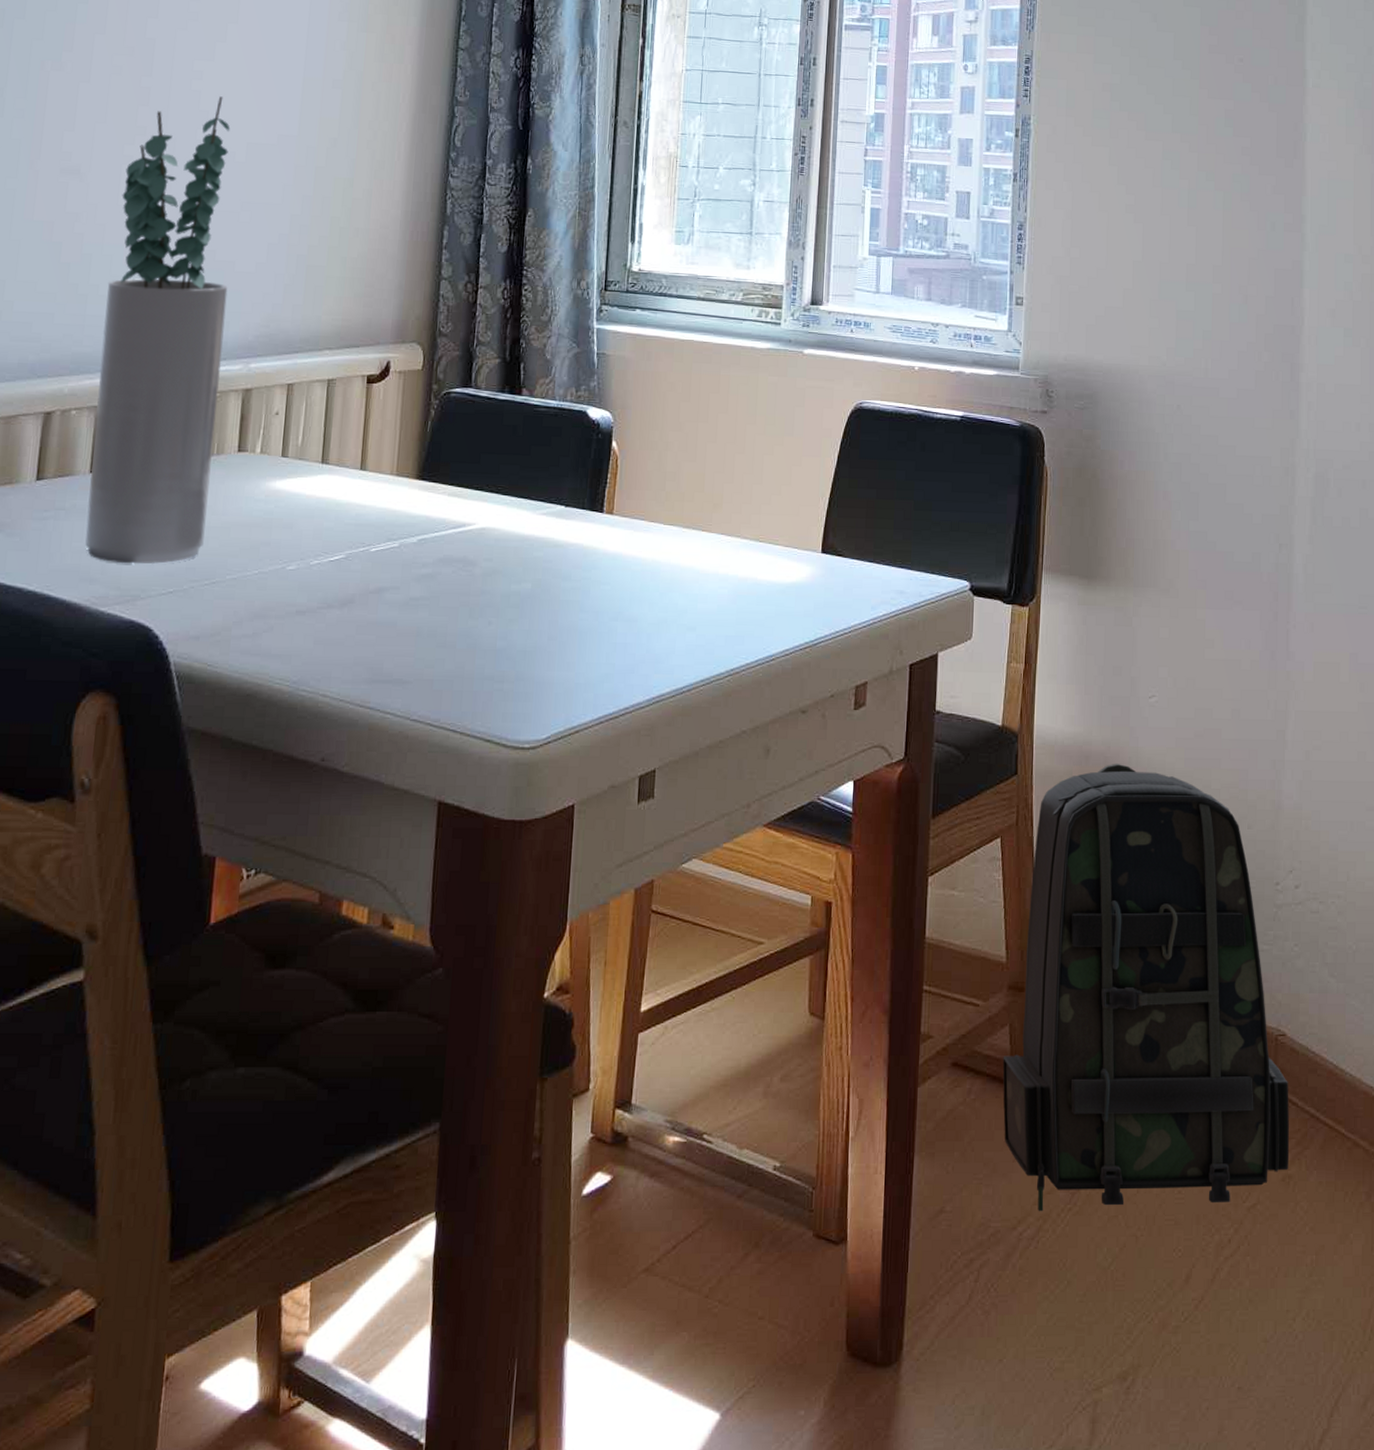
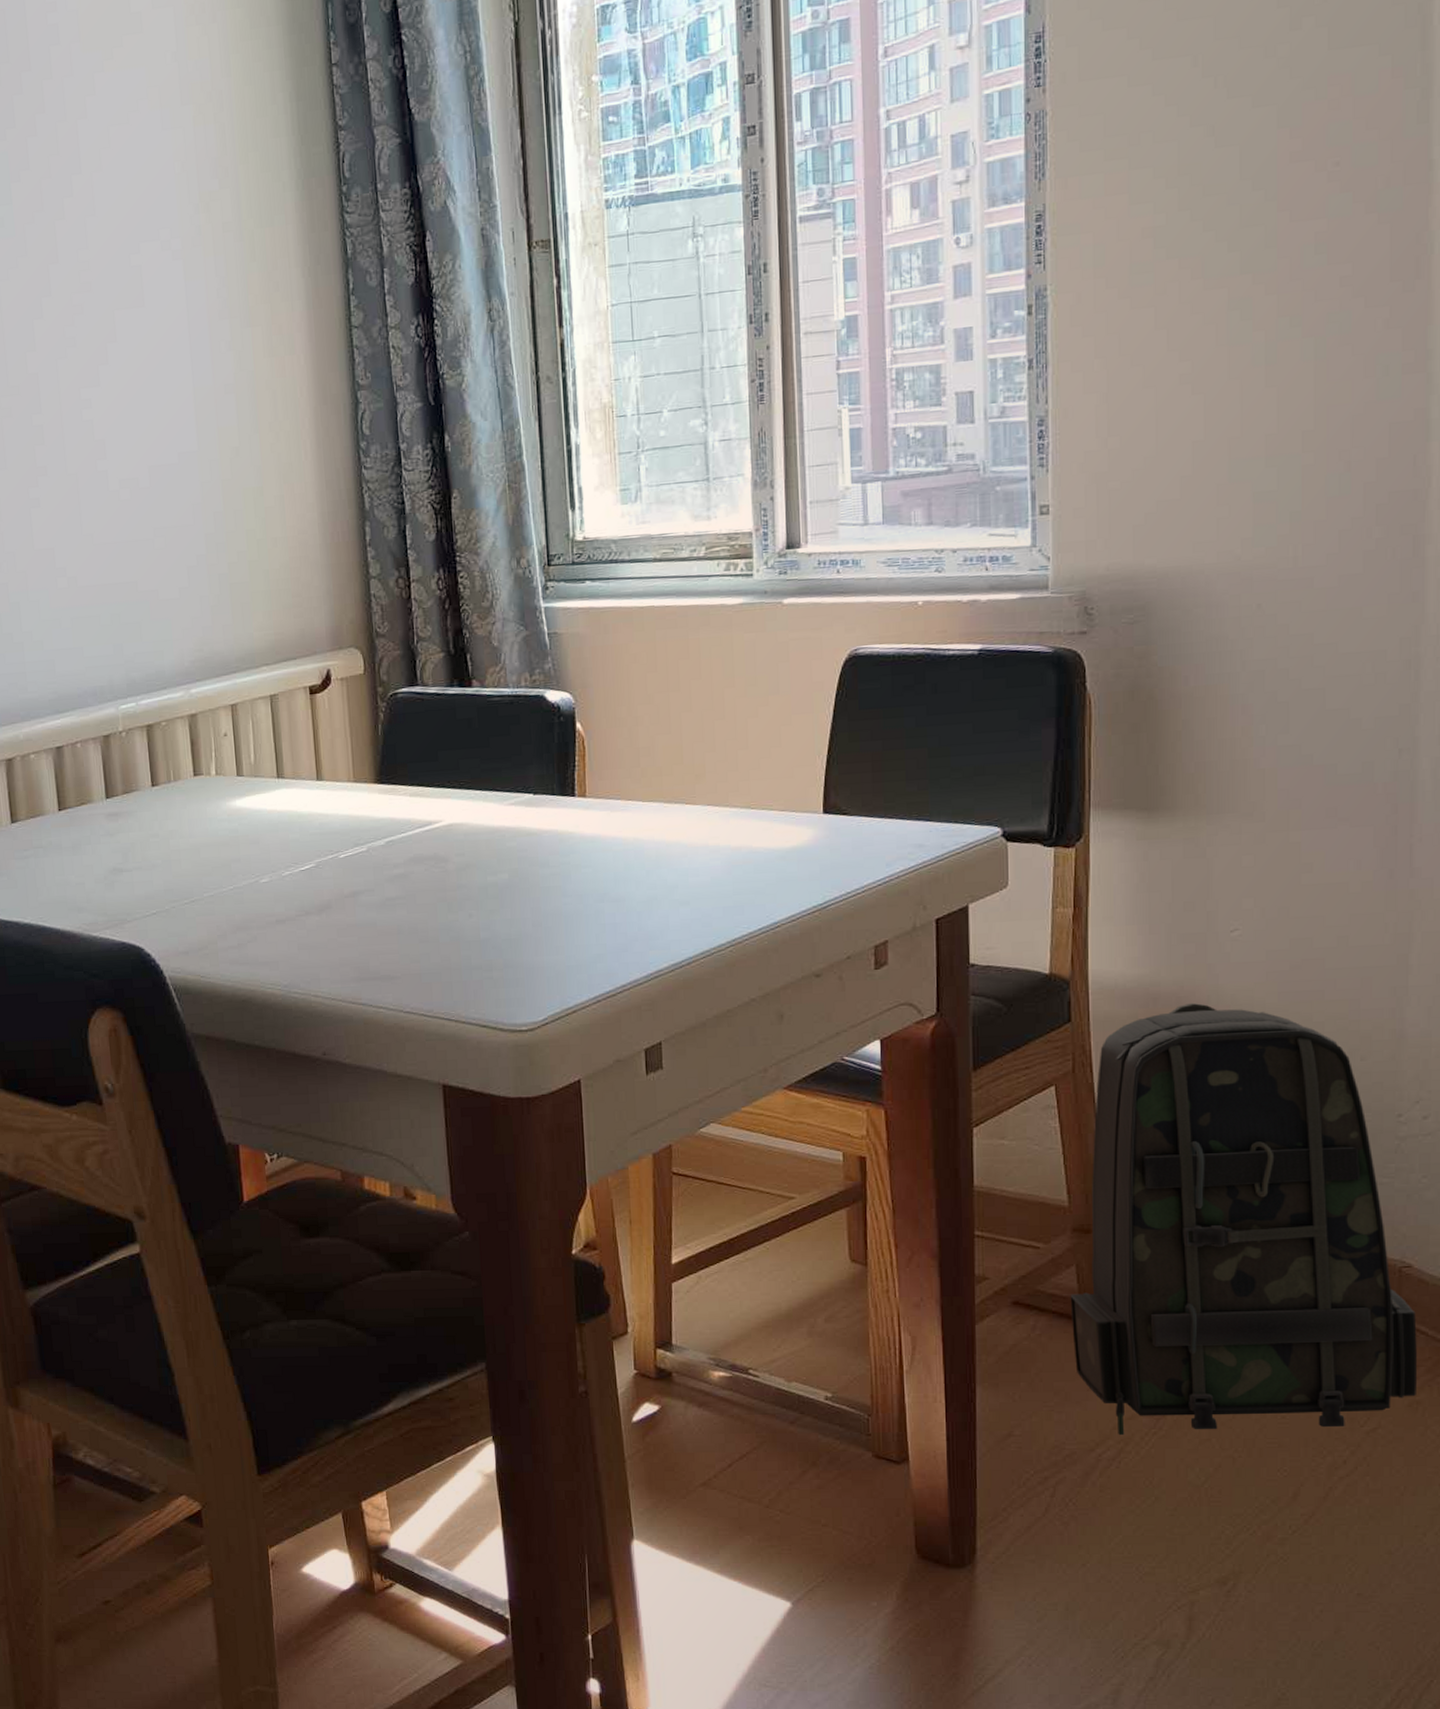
vase: present [85,96,231,564] -> none [35,422,177,891]

